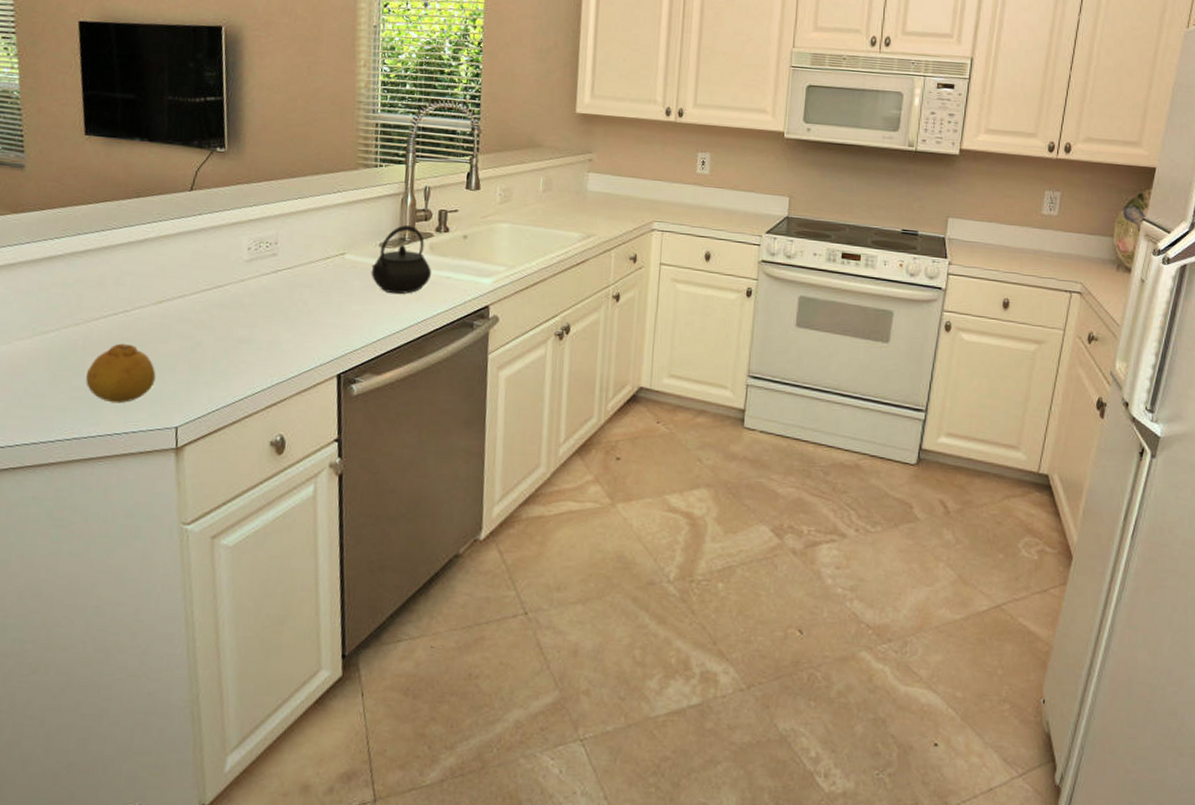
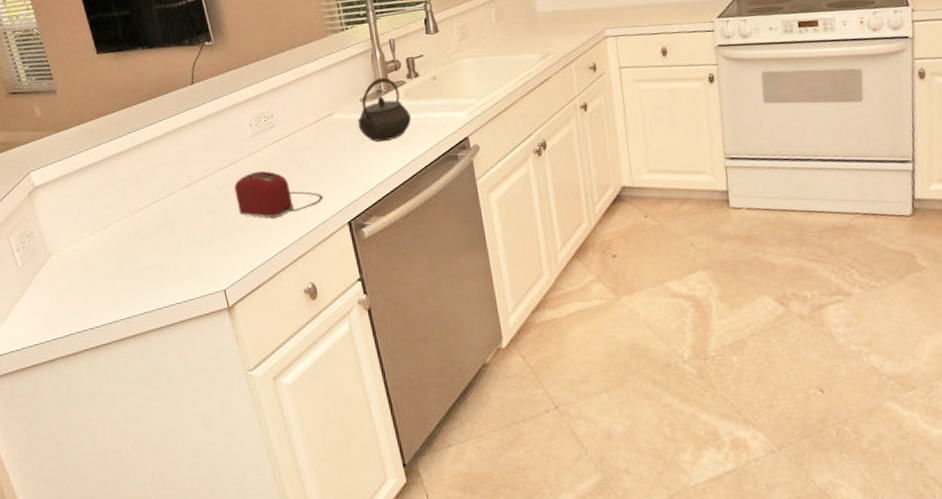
fruit: present [86,343,156,404] -> none [143,225,199,278]
toaster: none [213,300,314,356] -> present [234,170,322,218]

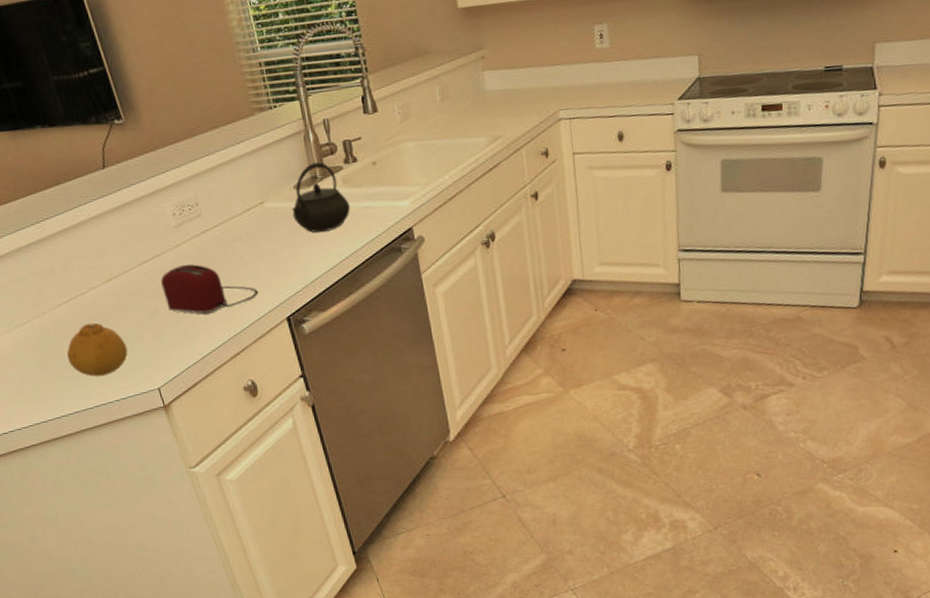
fruit: none [143,225,199,278] -> present [67,322,128,377]

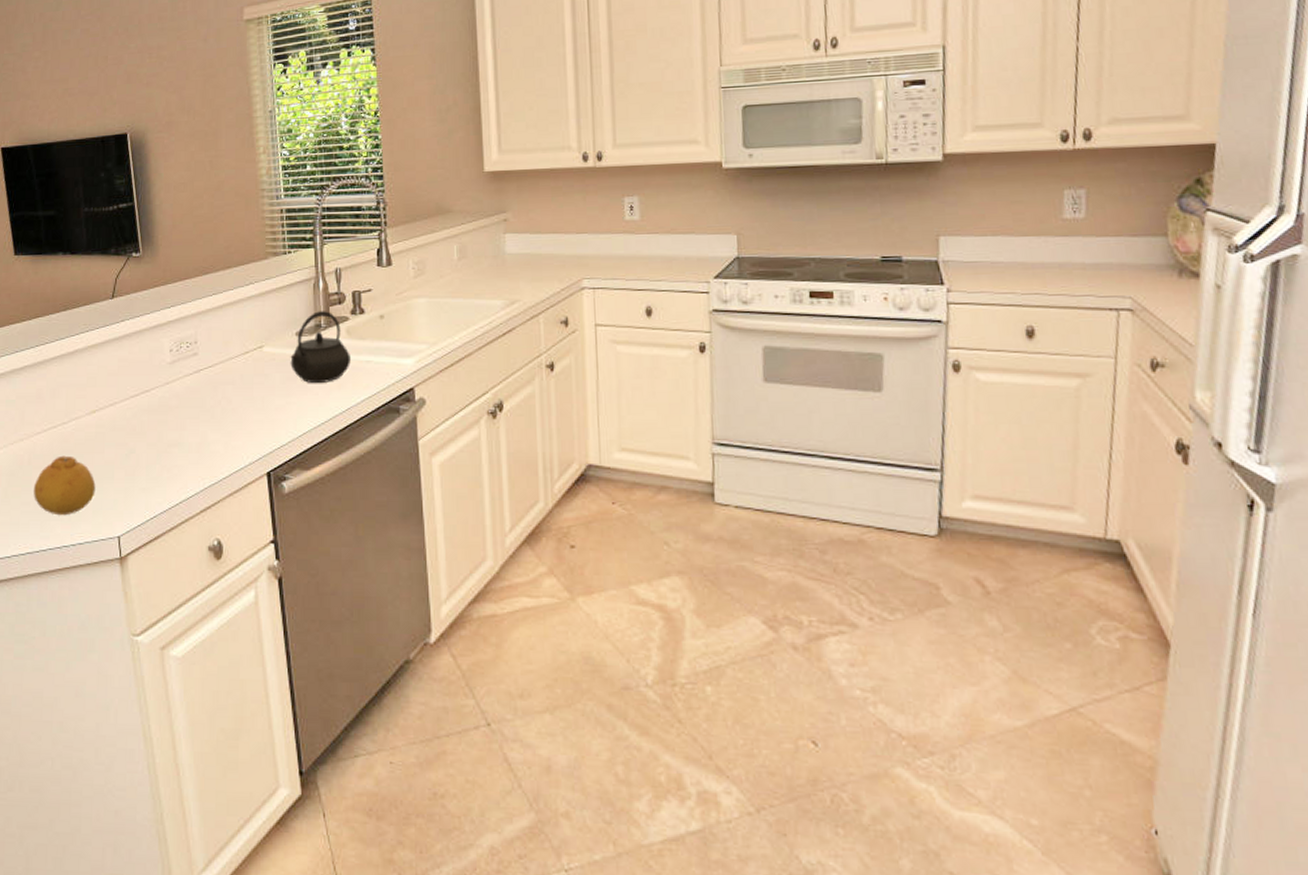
toaster: present [161,264,258,314] -> none [144,403,241,459]

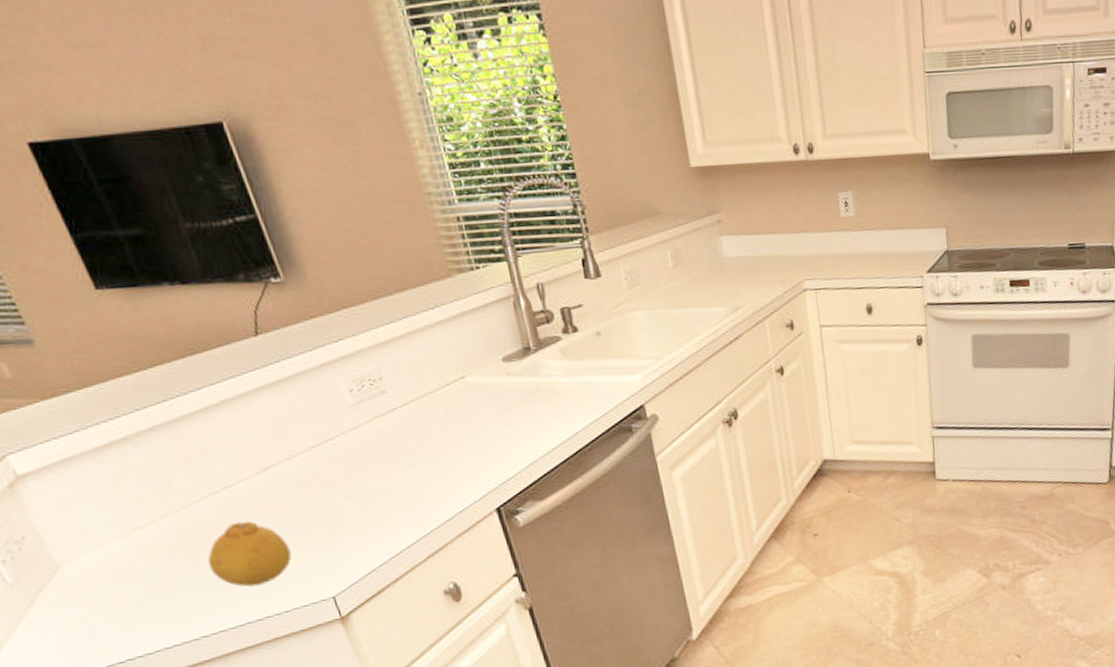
kettle: present [290,311,350,384] -> none [500,332,571,412]

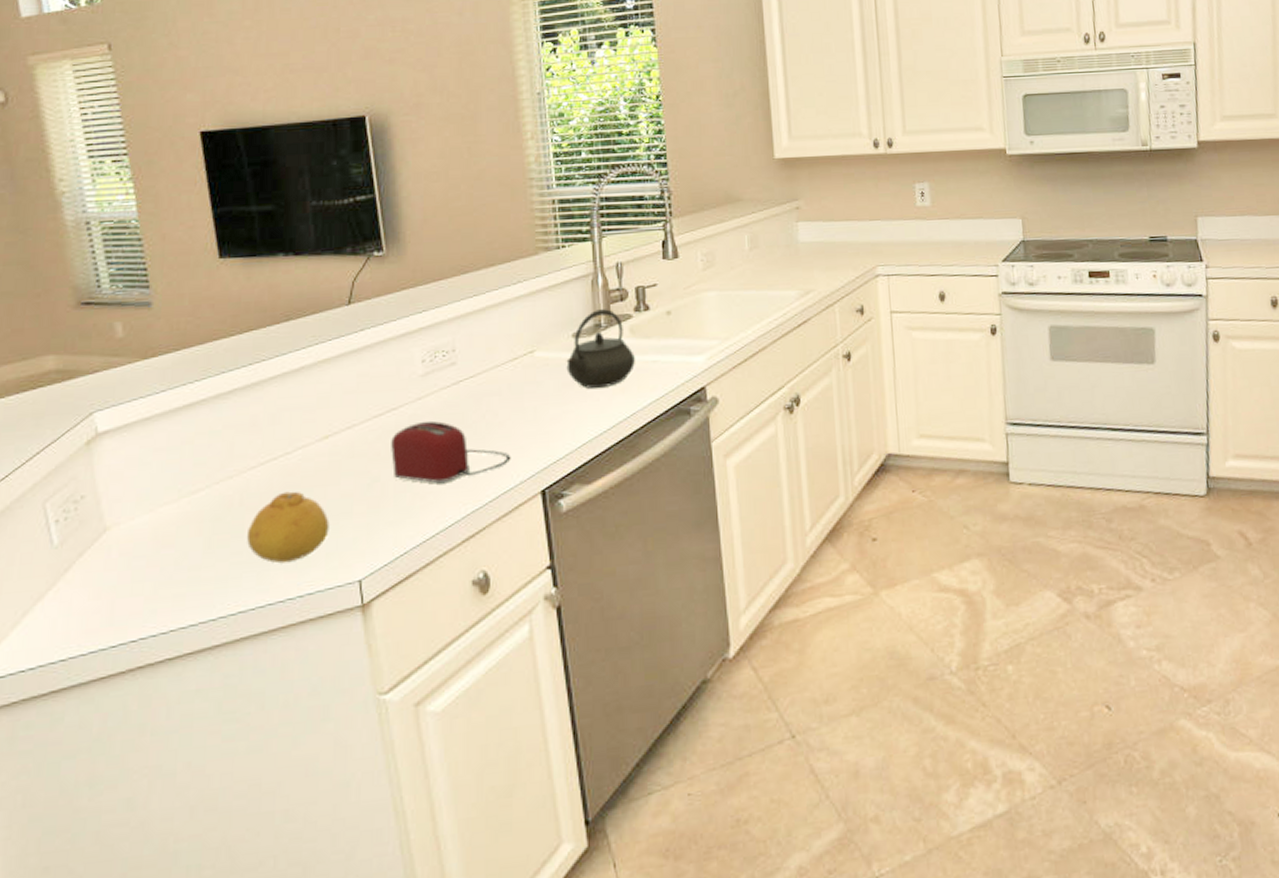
toaster: none [334,448,460,508] -> present [391,420,510,484]
kettle: none [500,332,571,412] -> present [566,309,635,389]

